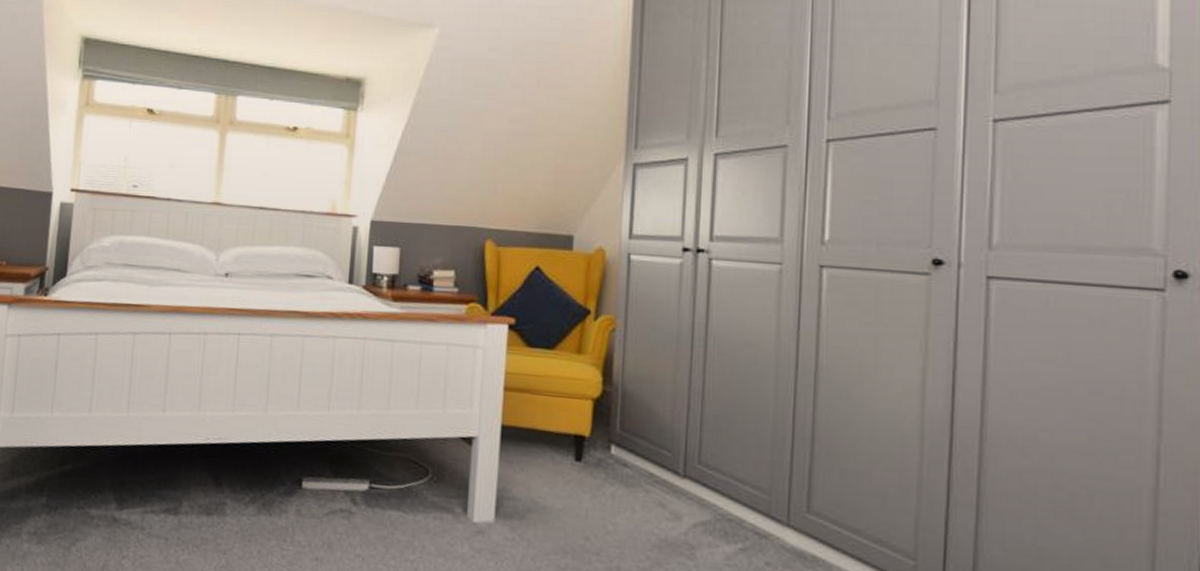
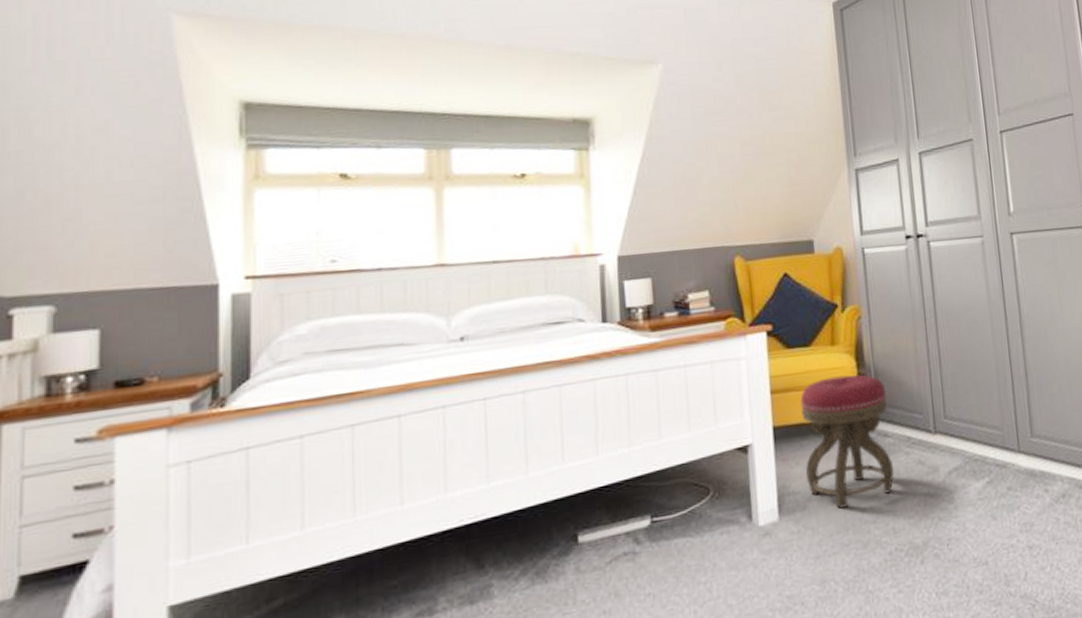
stool: none [530,386,632,530] -> present [800,375,895,509]

